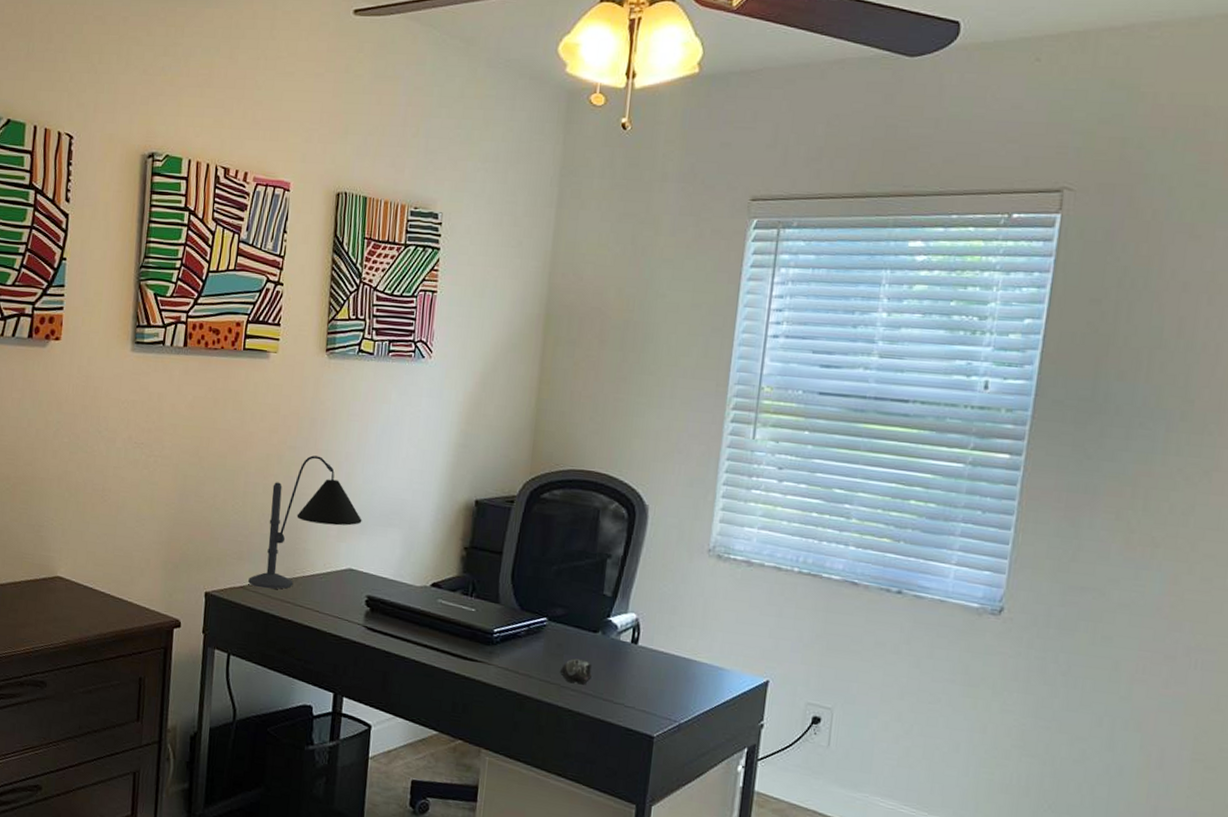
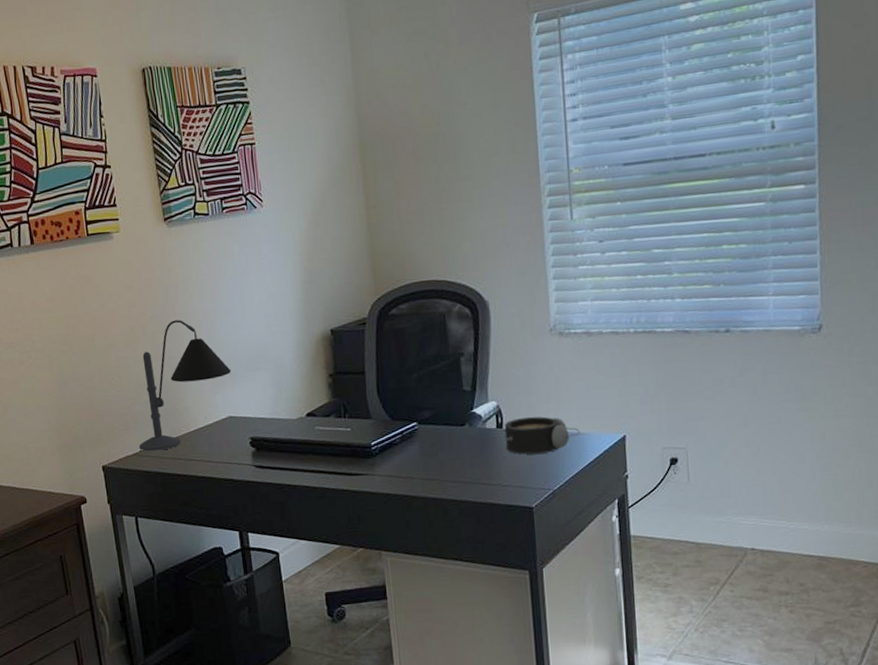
computer mouse: present [560,658,592,685] -> none [438,452,467,475]
alarm clock: none [634,637,720,682] -> present [500,416,580,455]

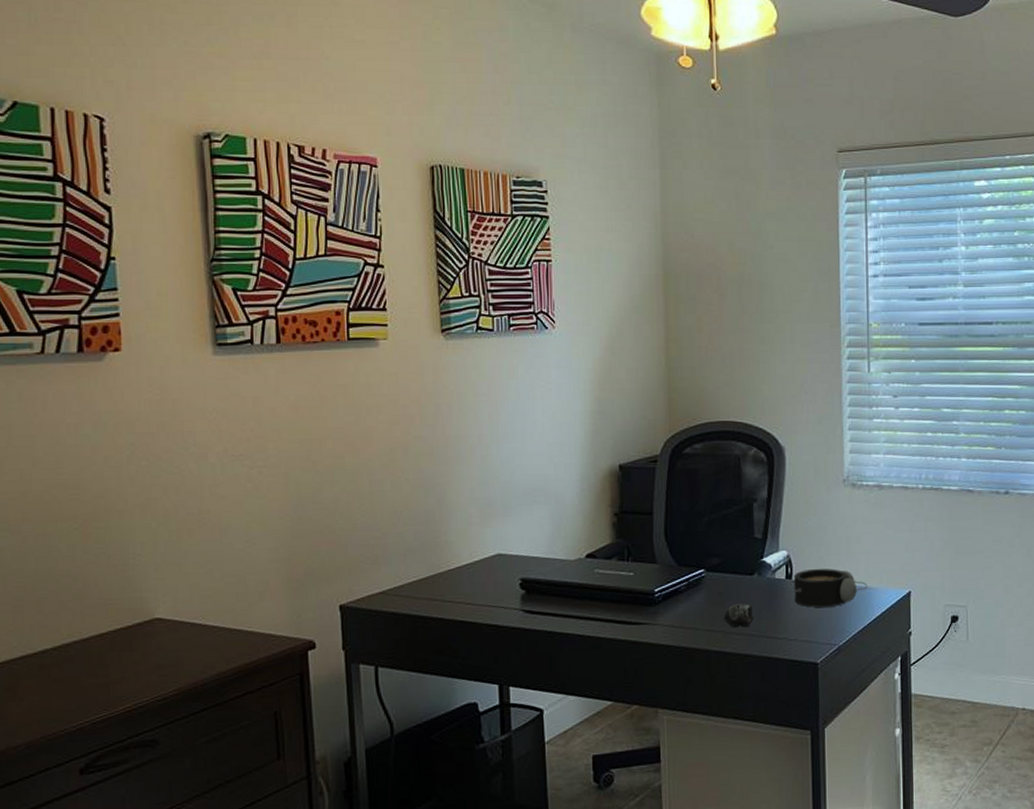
desk lamp: present [139,320,231,452] -> none [388,442,505,590]
computer mouse: none [438,452,467,475] -> present [724,603,754,628]

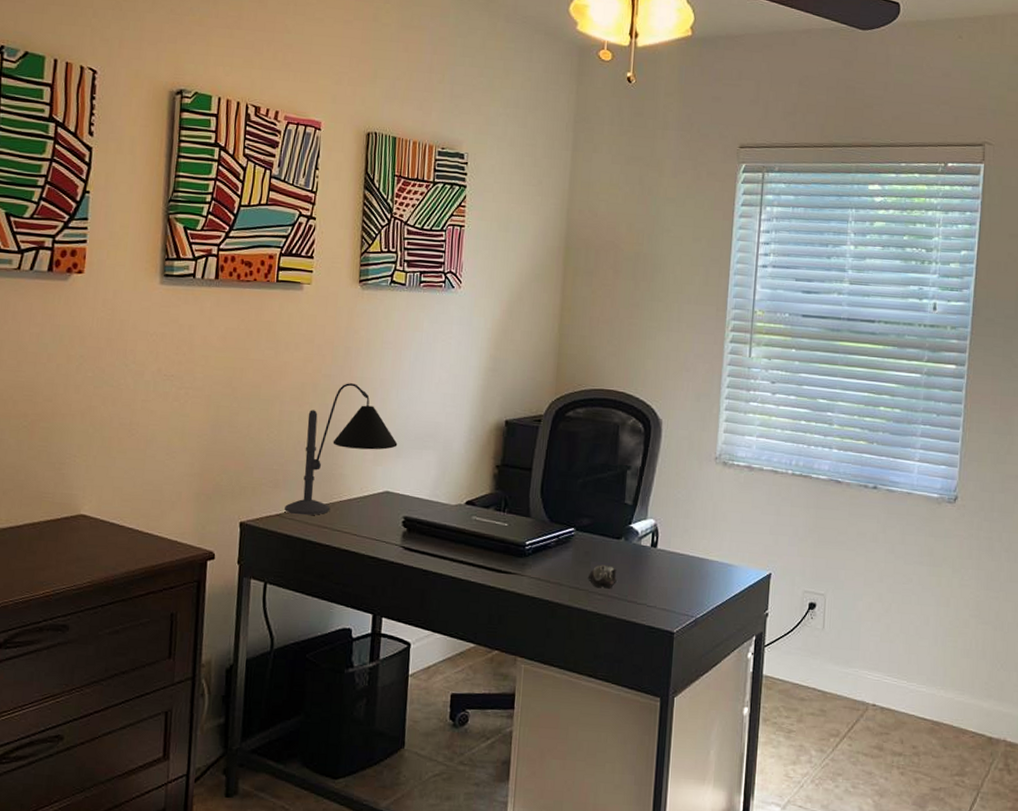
desk lamp: none [388,442,505,590] -> present [284,383,398,516]
alarm clock: present [790,568,868,608] -> none [654,540,729,579]

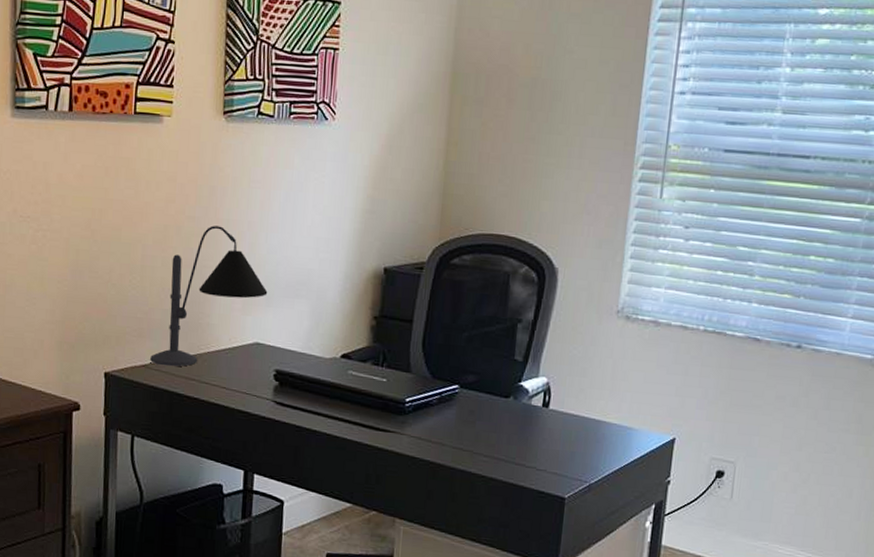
computer mouse: present [588,565,617,589] -> none [473,425,504,450]

